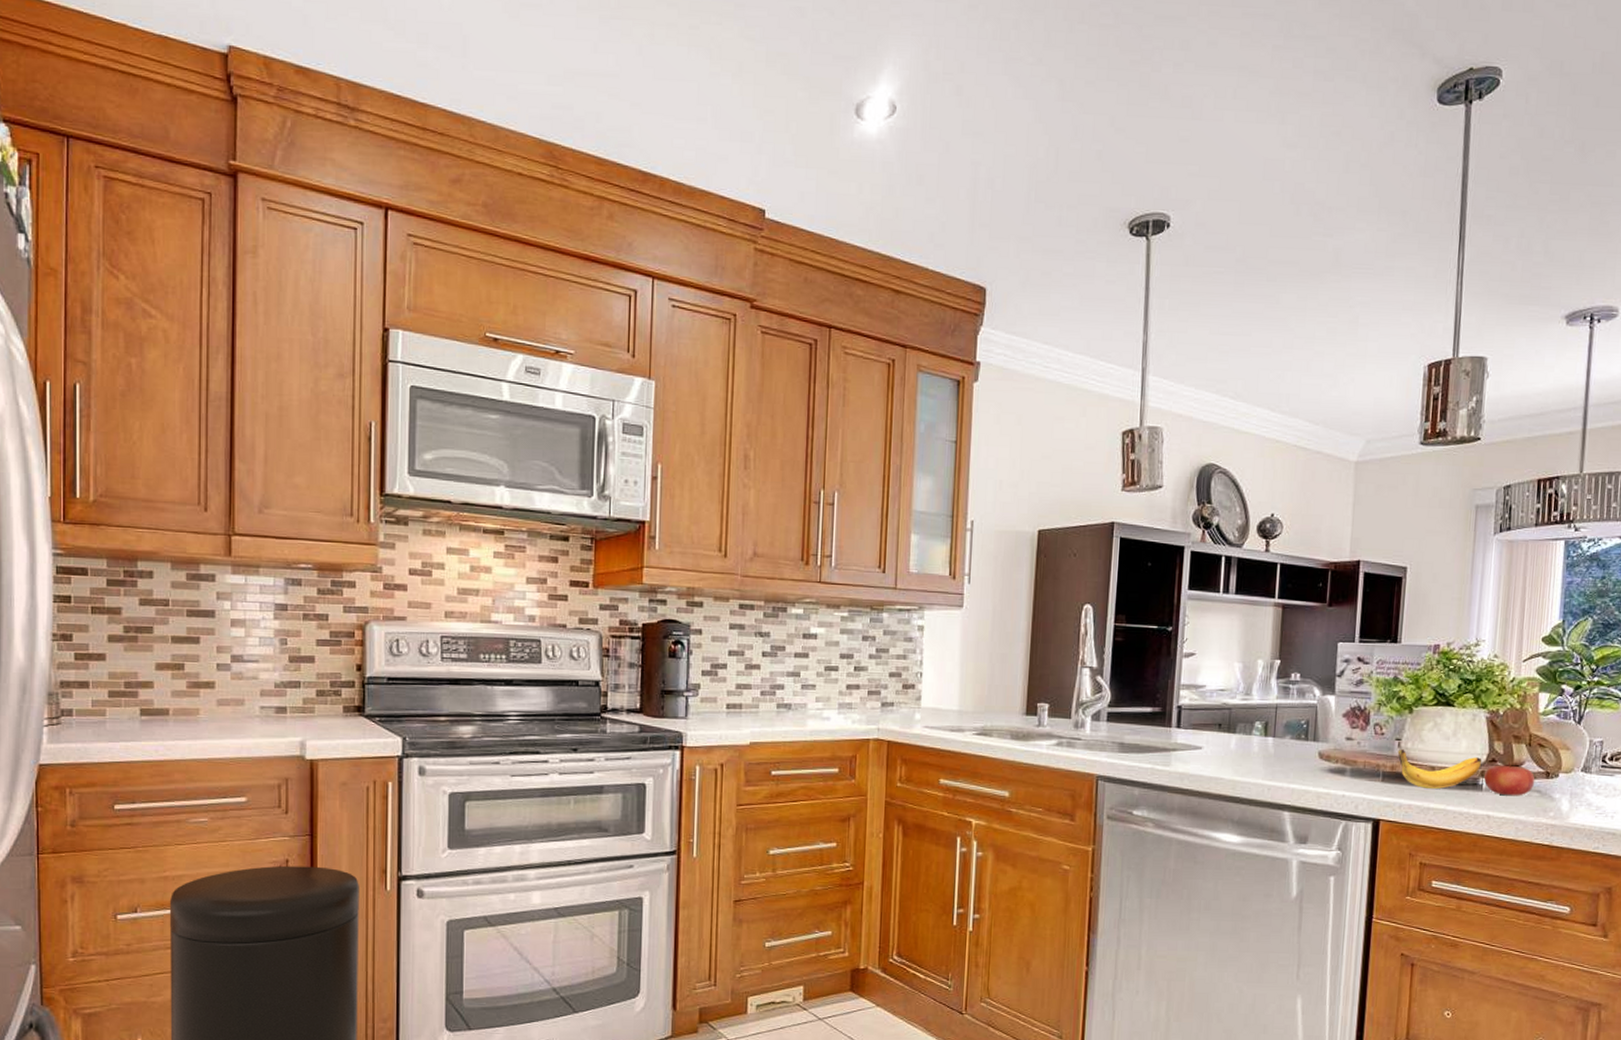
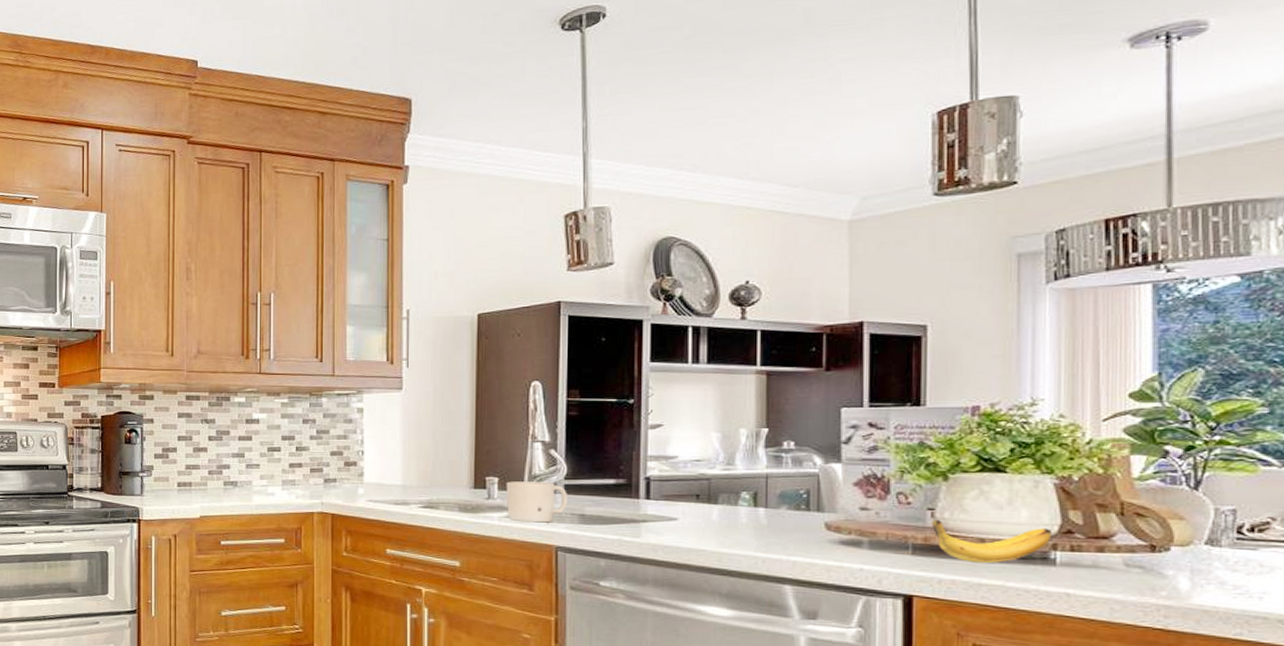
mug: none [1055,708,1111,751] -> present [506,481,569,523]
fruit: present [1483,762,1535,796] -> none [1056,534,1134,572]

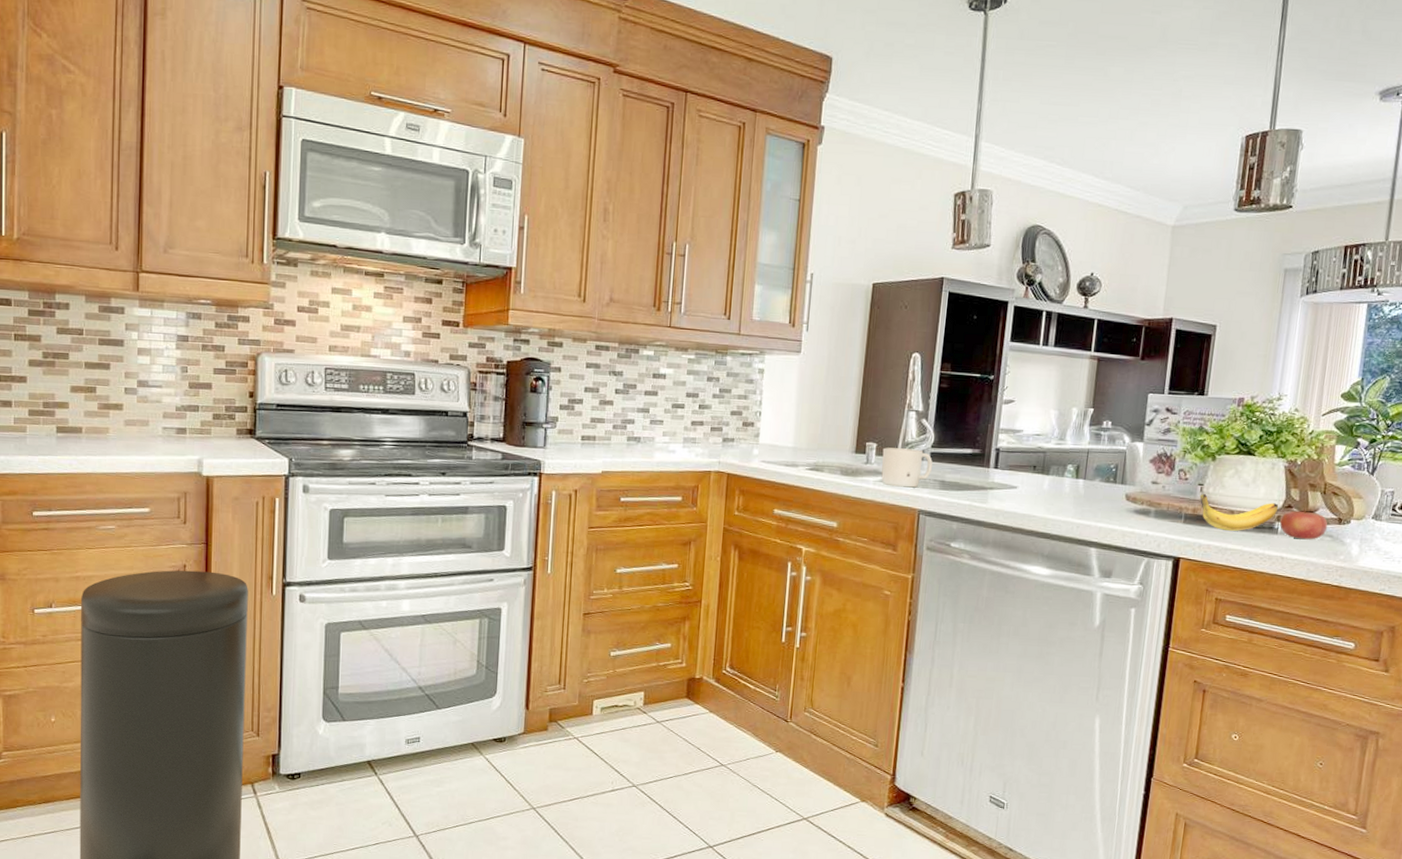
fruit: none [1056,534,1134,572] -> present [1279,508,1328,540]

